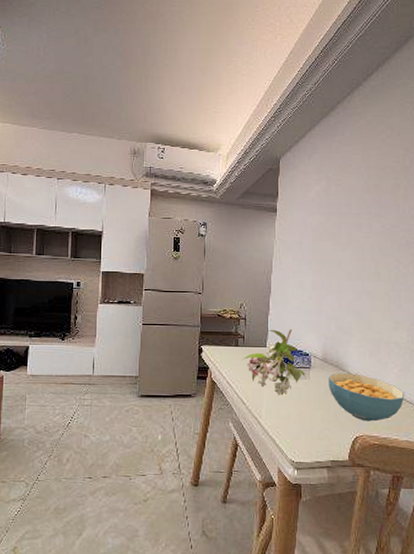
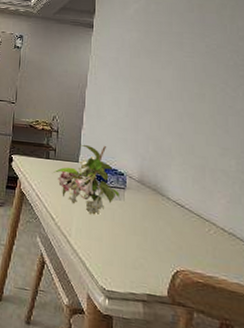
cereal bowl: present [329,373,405,422] -> none [145,197,235,256]

